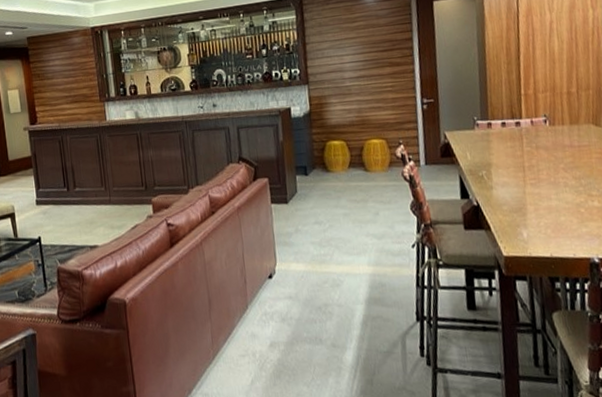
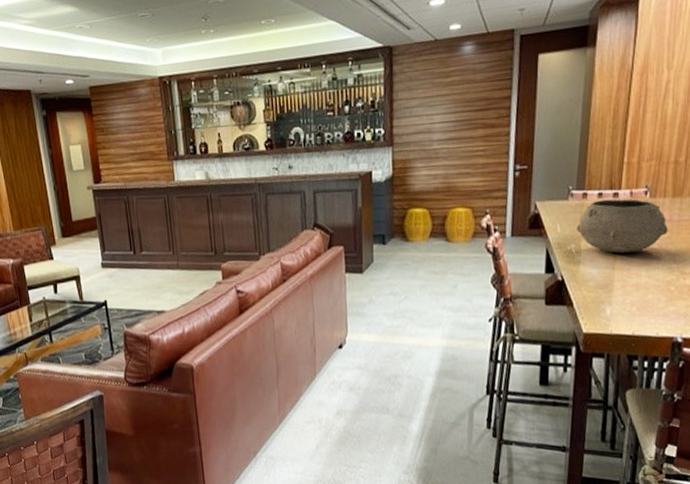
bowl: none [485,127,571,178] -> present [577,199,668,253]

